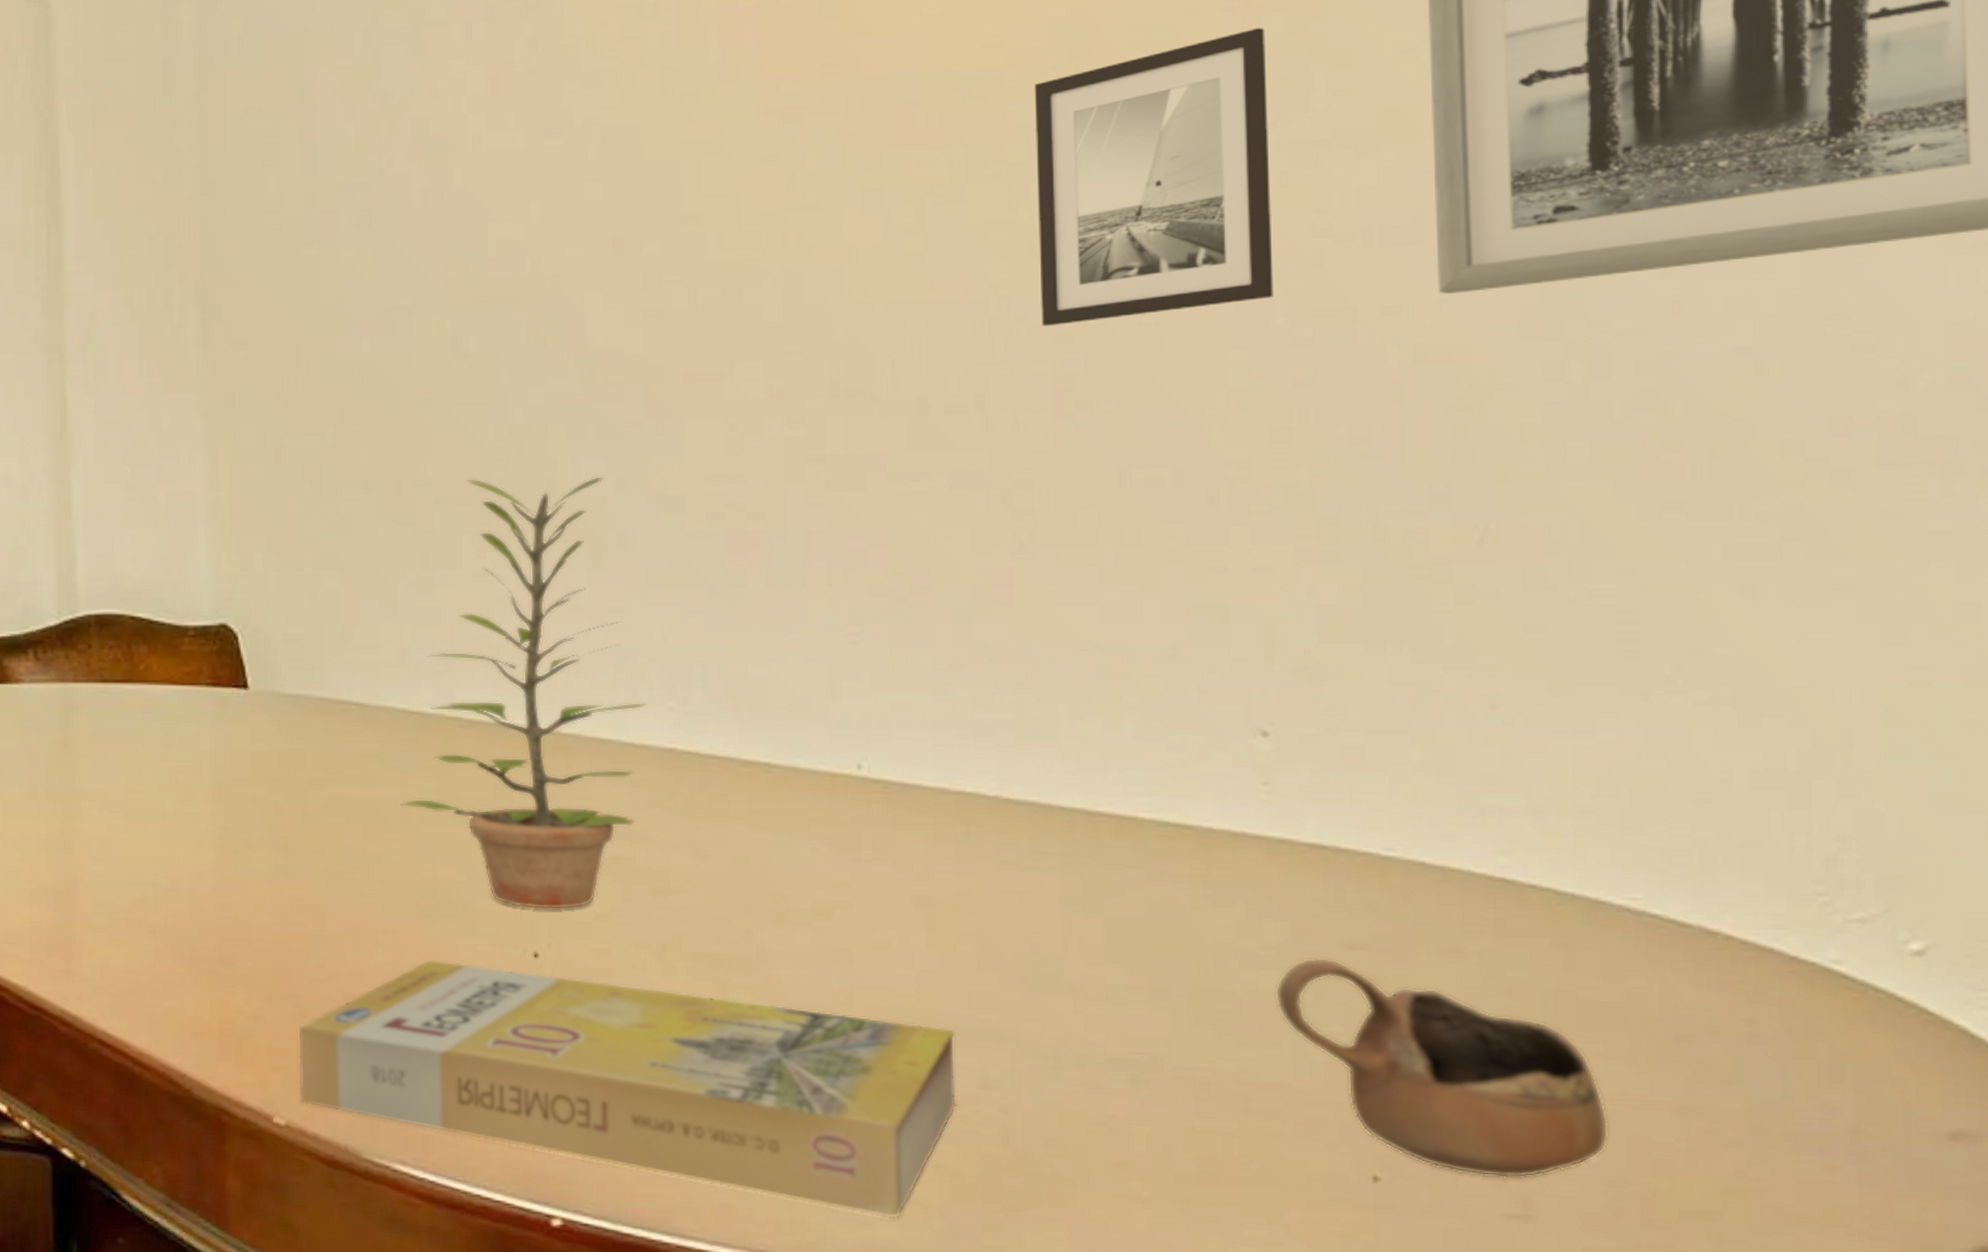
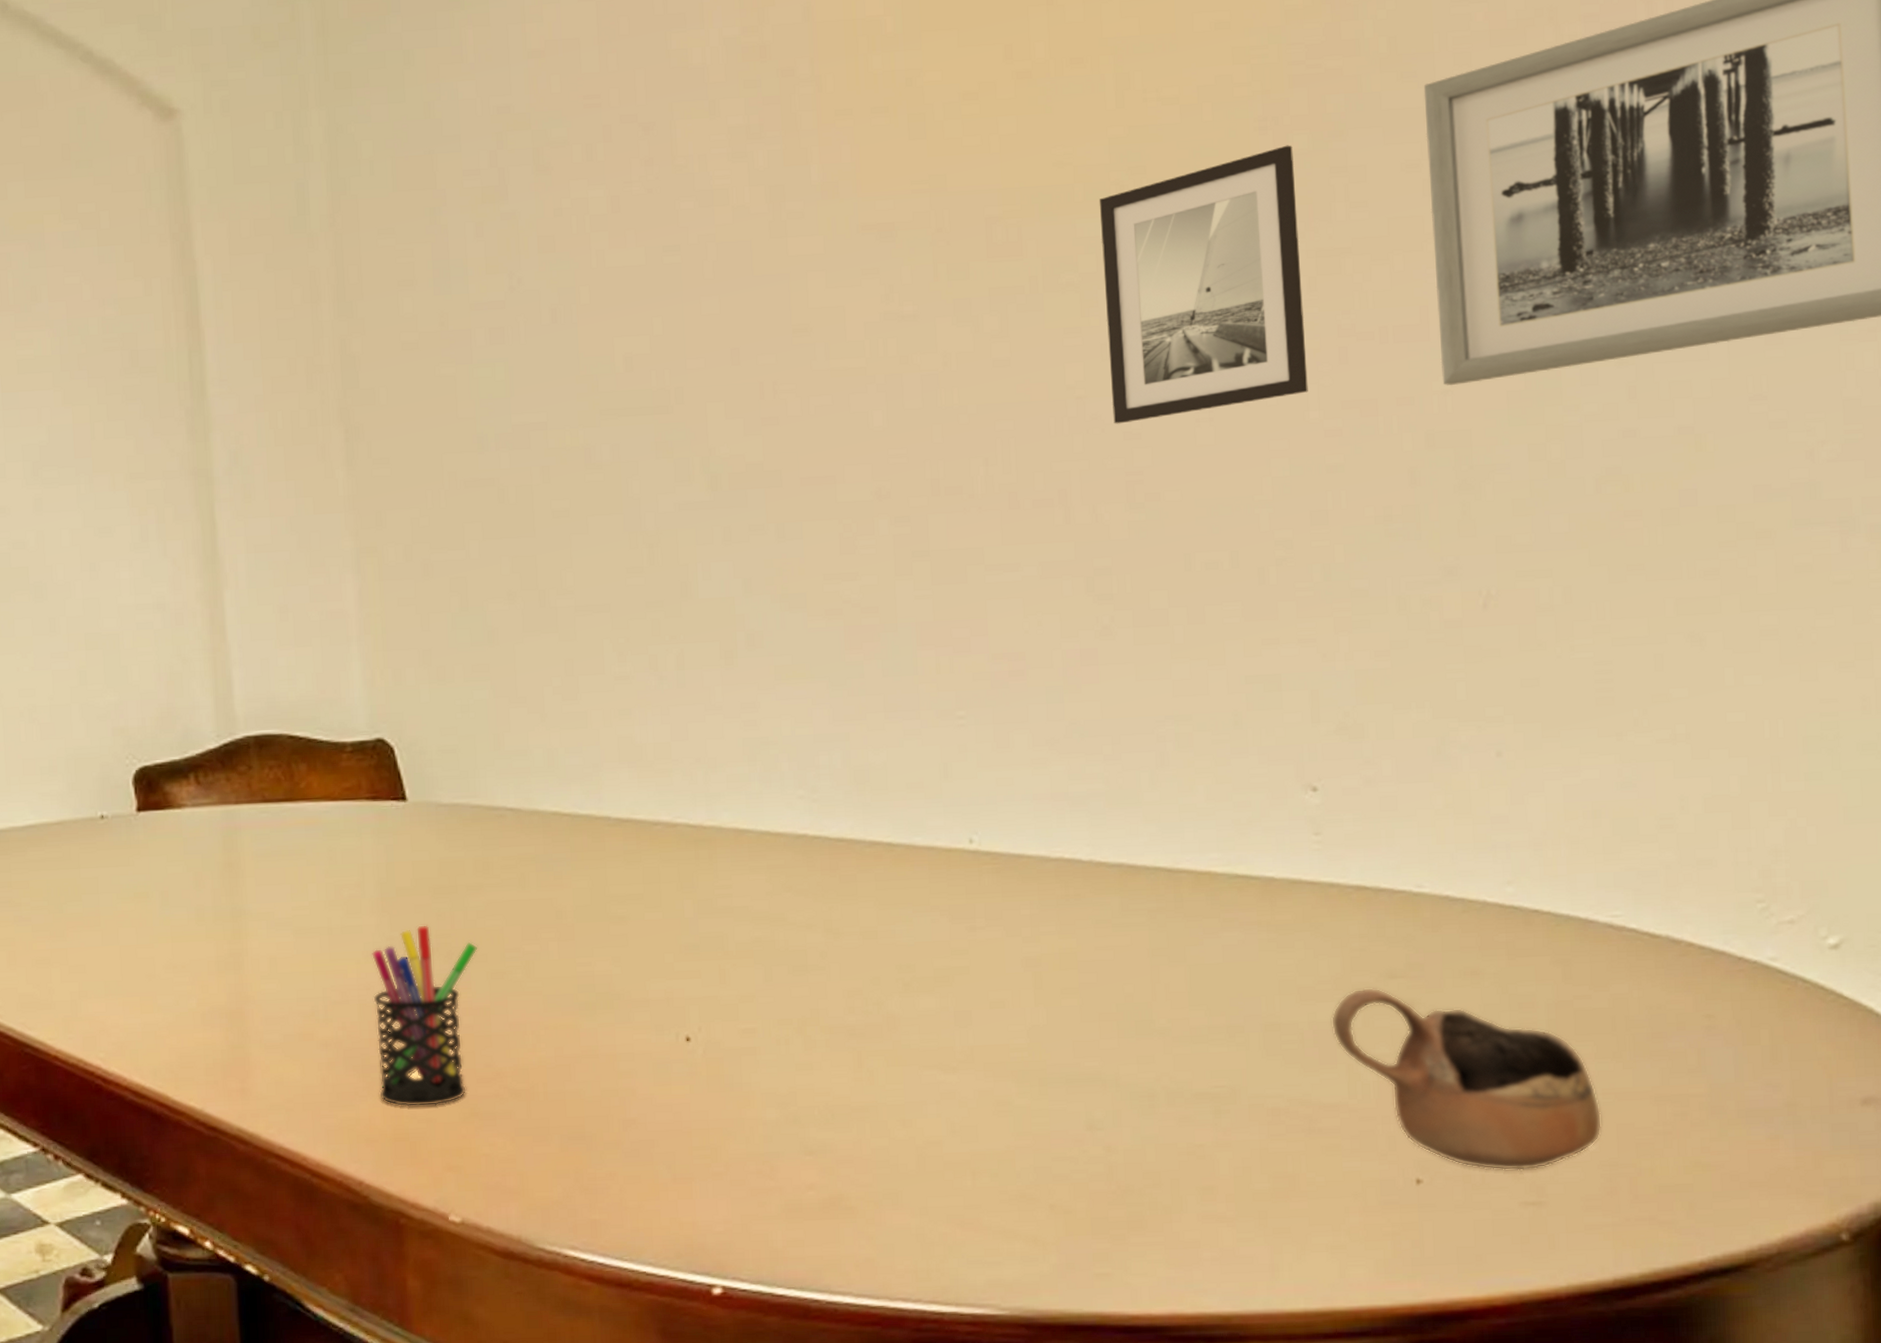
pen holder: none [205,816,316,1004] -> present [372,924,478,1107]
book: present [297,959,957,1219] -> none [468,1051,1068,1258]
plant: present [401,477,647,910] -> none [556,579,780,996]

